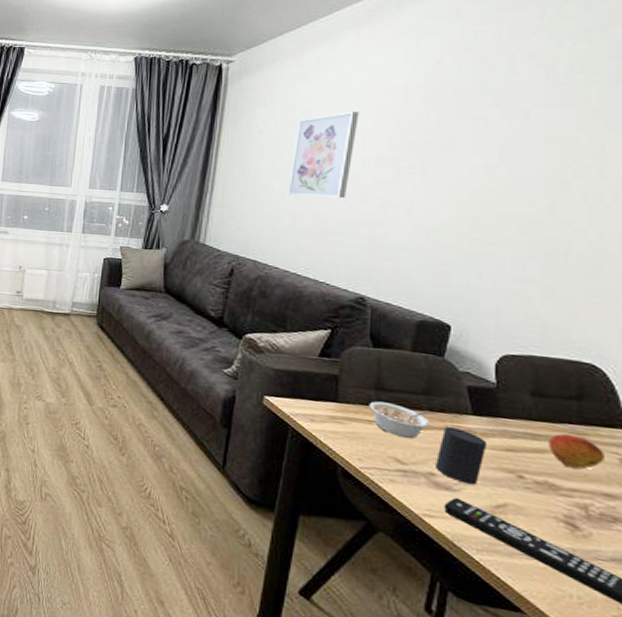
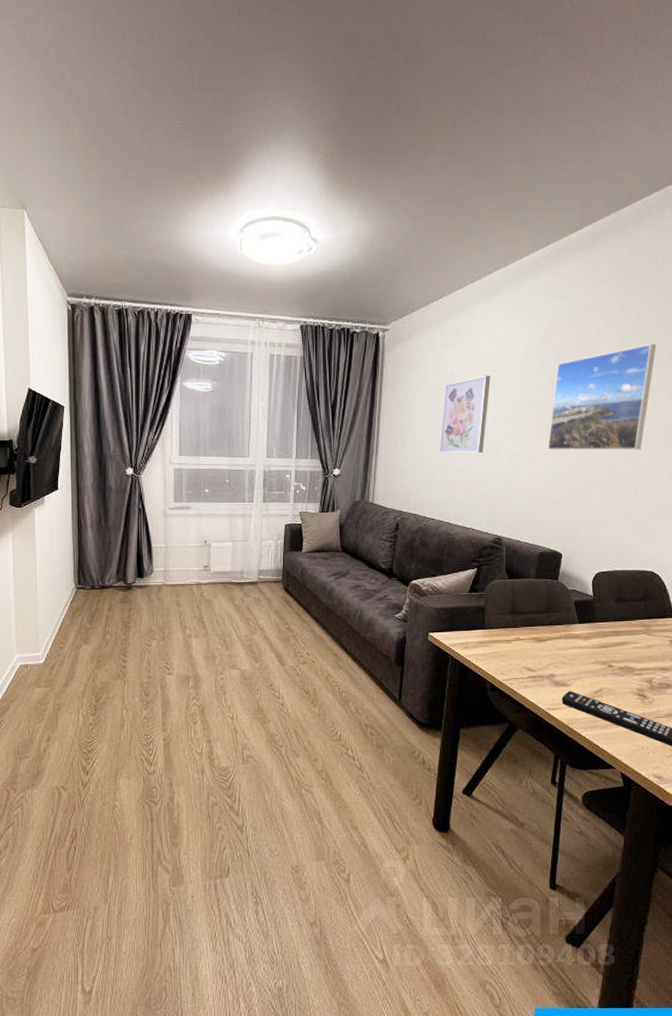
legume: present [369,401,431,439] -> none [507,623,550,650]
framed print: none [434,76,603,208] -> present [547,343,656,451]
cup: present [436,427,488,485] -> none [555,636,589,679]
fruit: present [548,434,604,470] -> none [627,628,661,653]

